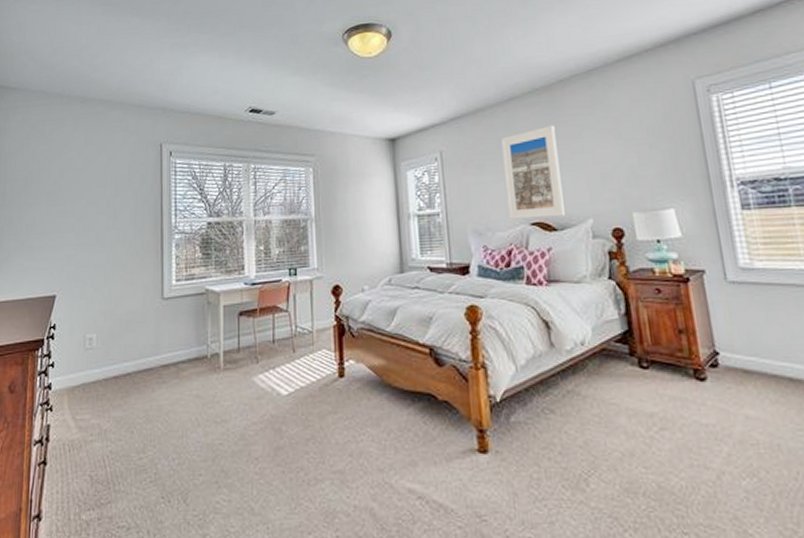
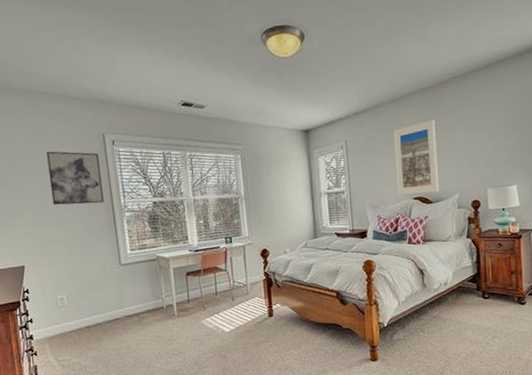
wall art: none [97,163,154,224] -> present [46,151,104,205]

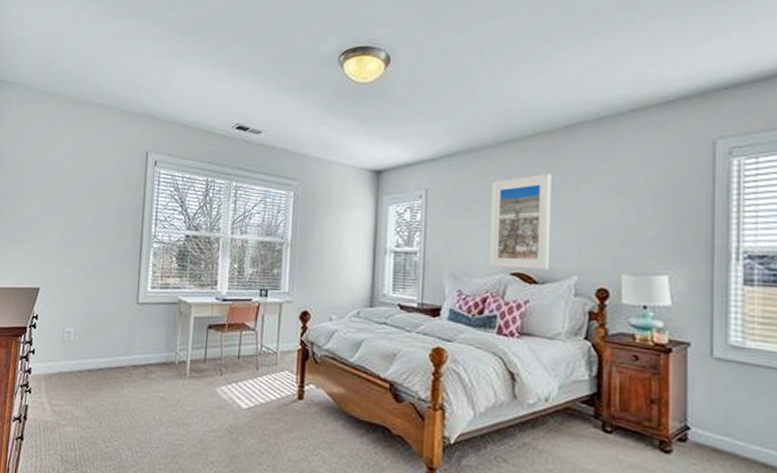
wall art: present [46,151,104,205] -> none [81,166,138,229]

